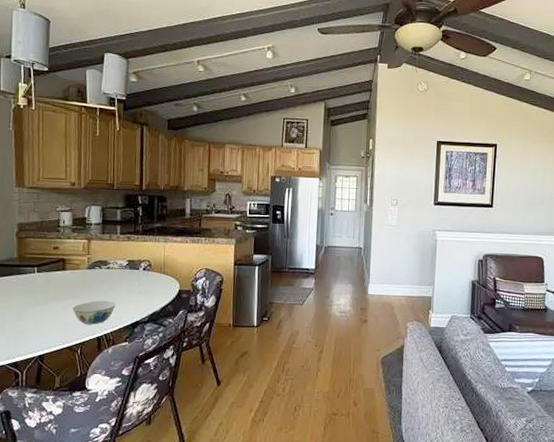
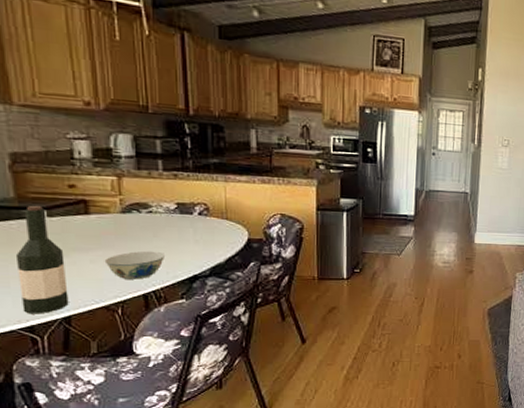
wine bottle: none [11,263,45,352] -> present [16,205,69,314]

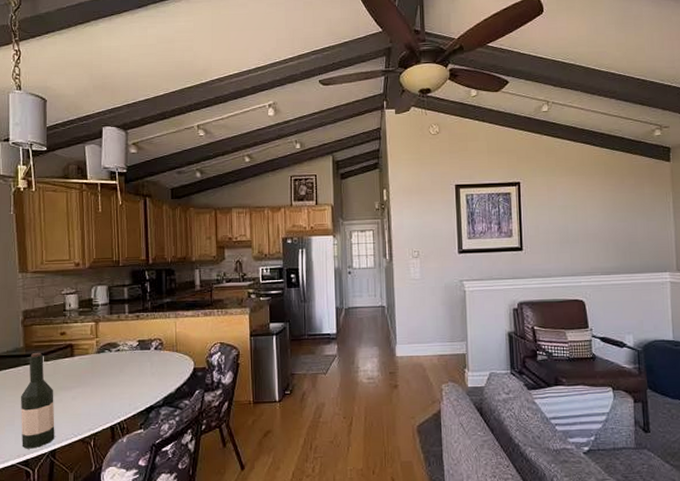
bowl: present [104,250,166,280] -> none [83,385,129,413]

